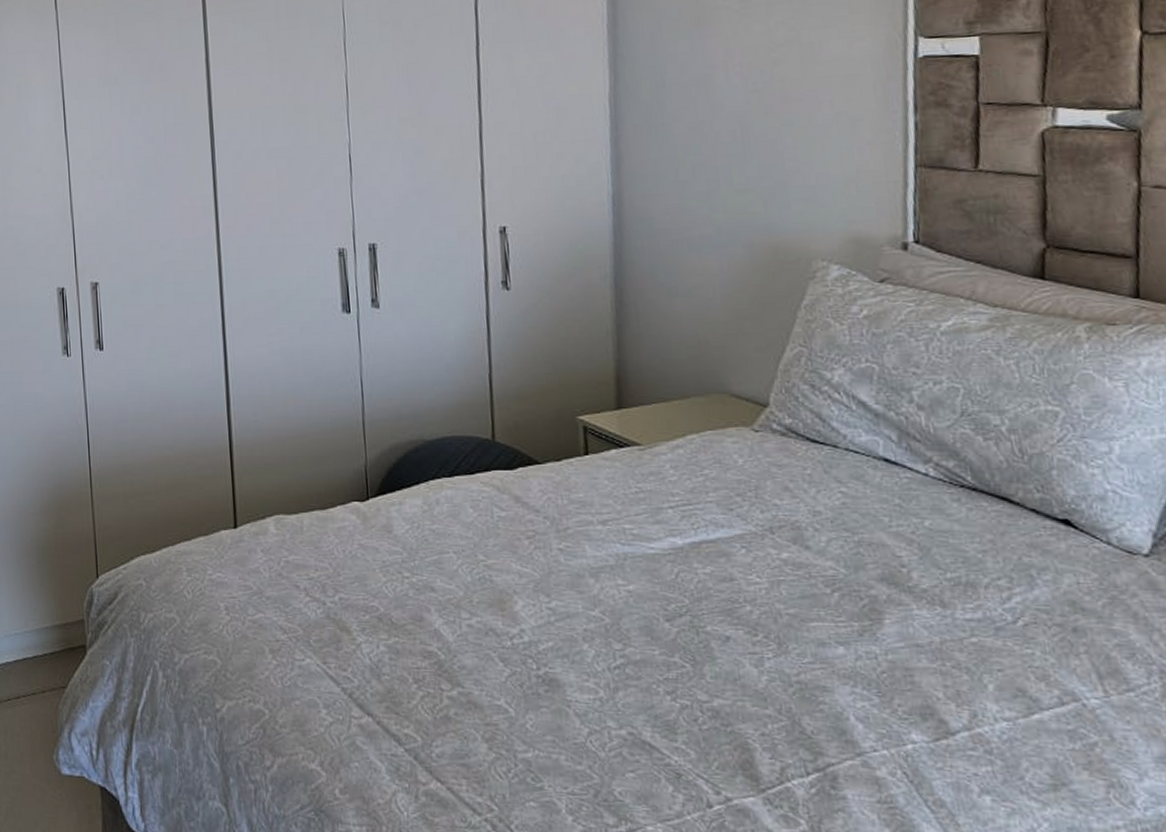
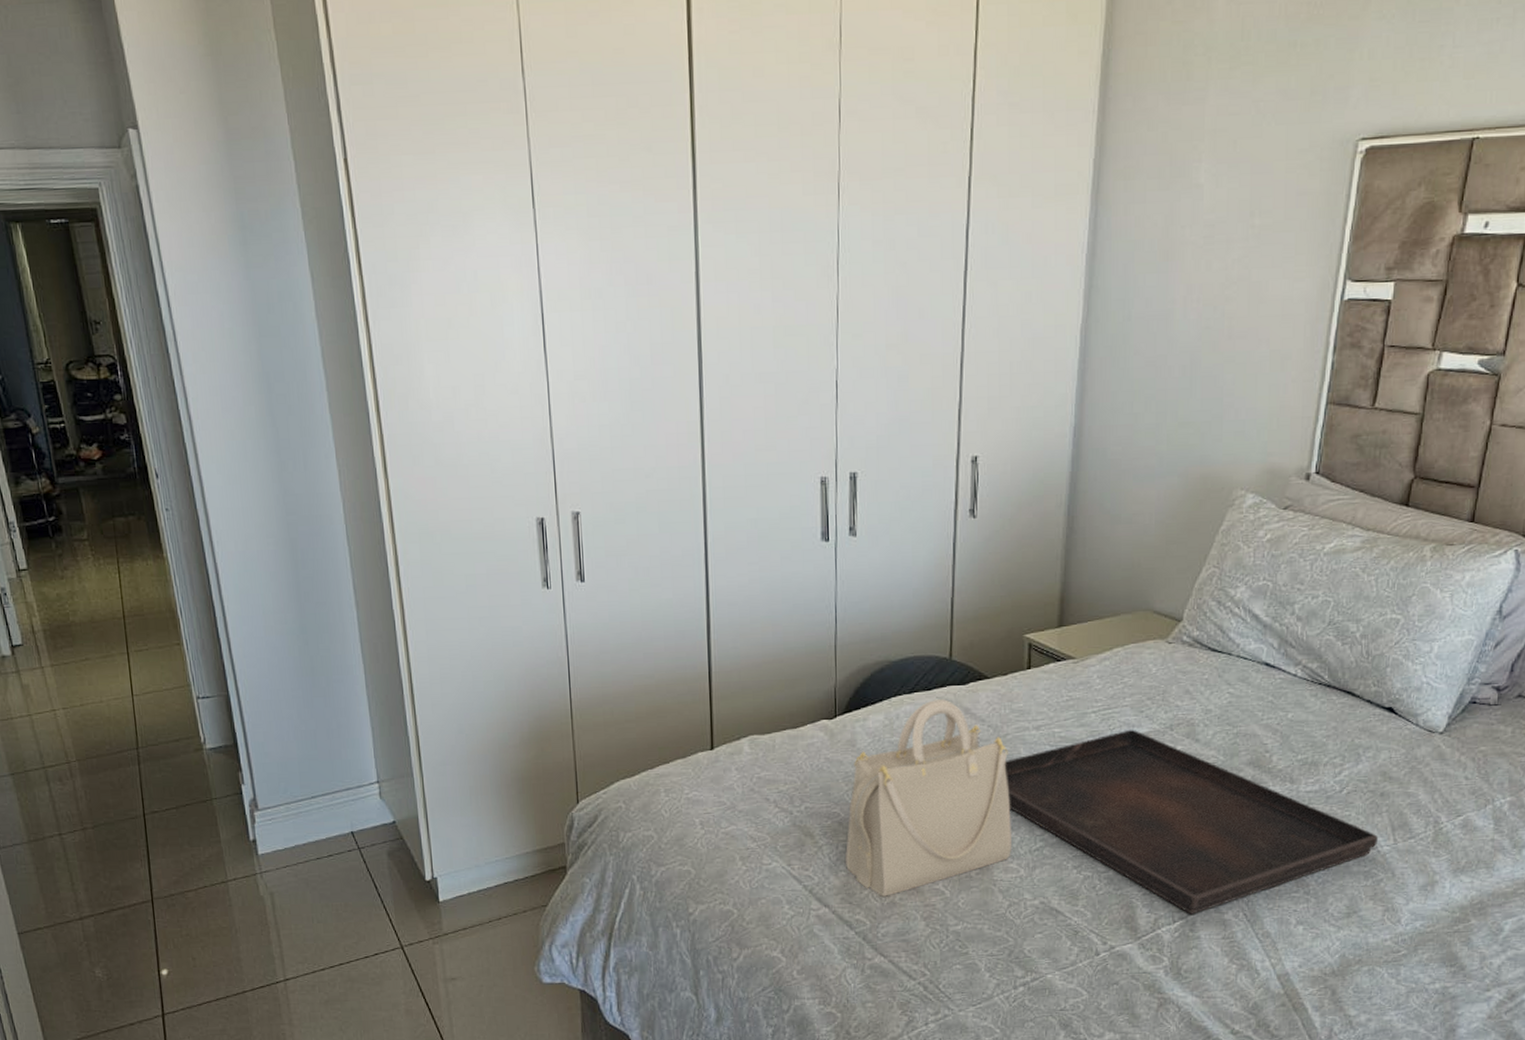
handbag: none [388,485,586,709] -> present [846,699,1011,897]
serving tray: none [567,529,1081,767] -> present [1004,729,1379,915]

